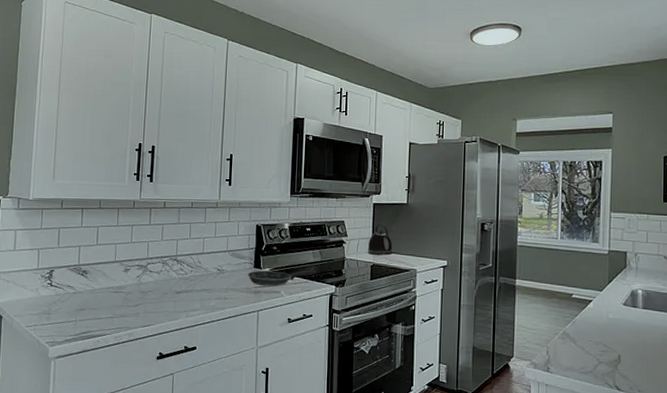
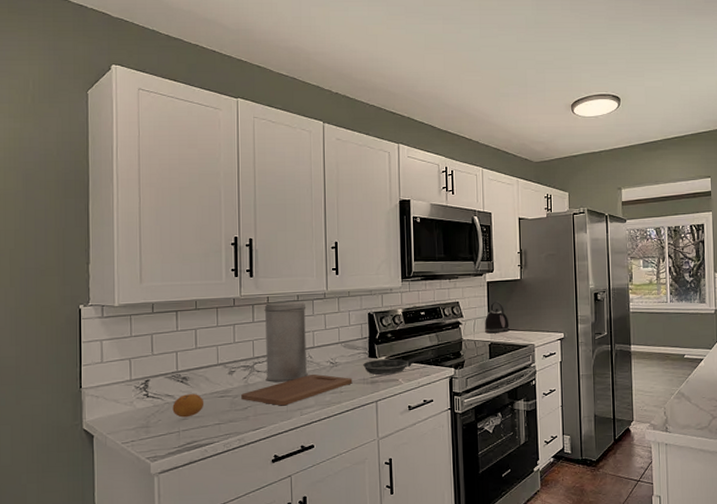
fruit: none [72,287,101,309] -> present [172,394,204,418]
cutting board: none [134,278,237,307] -> present [241,374,353,406]
canister: none [157,207,199,284] -> present [264,301,308,382]

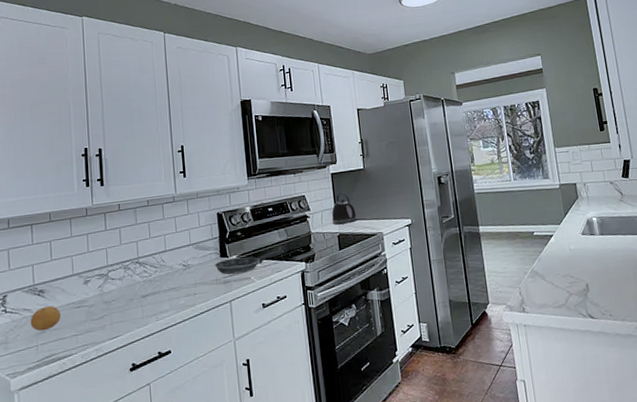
cutting board: present [241,374,353,406] -> none [97,277,206,313]
canister: present [264,301,308,382] -> none [116,206,162,290]

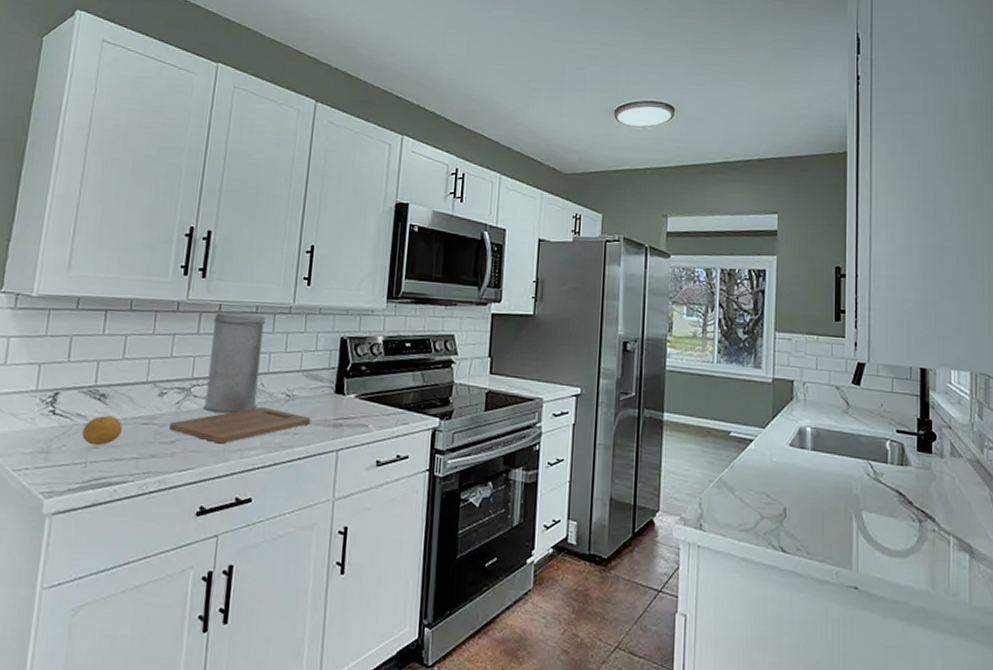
cutting board: none [97,277,206,313] -> present [169,406,311,444]
canister: none [116,206,162,290] -> present [203,311,266,414]
frying pan: present [215,250,285,275] -> none [326,396,416,419]
kettle: present [331,191,358,225] -> none [482,338,515,380]

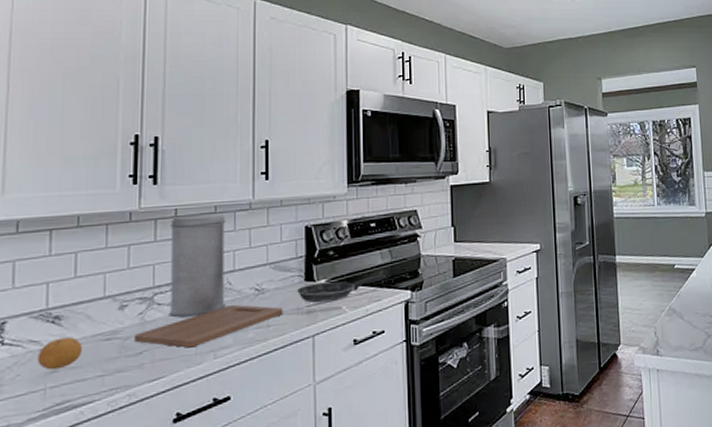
frying pan: none [326,396,416,419] -> present [297,275,386,304]

